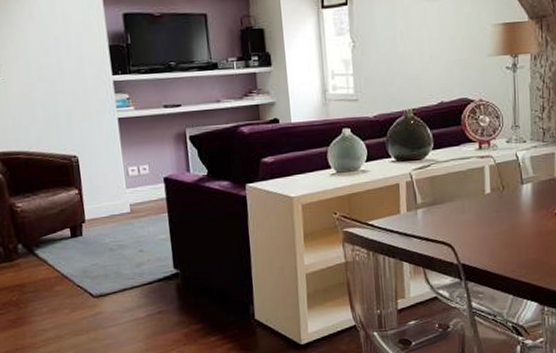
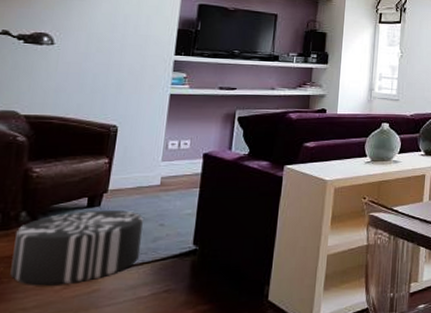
pouf: none [19,239,129,310] -> present [10,210,144,286]

